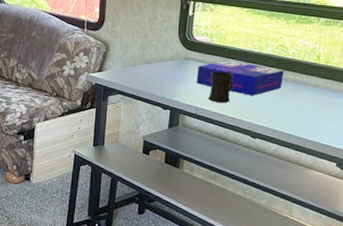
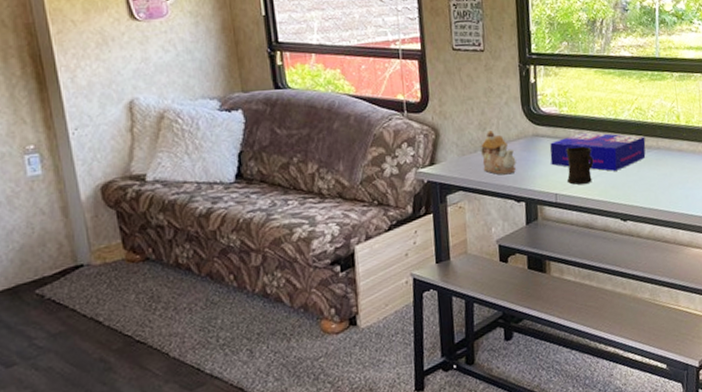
teapot: none [139,50,167,87] -> present [480,131,516,175]

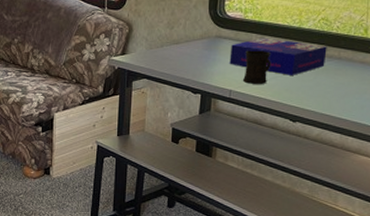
teapot: present [480,131,516,175] -> none [166,30,197,69]

